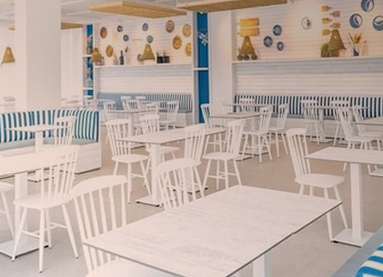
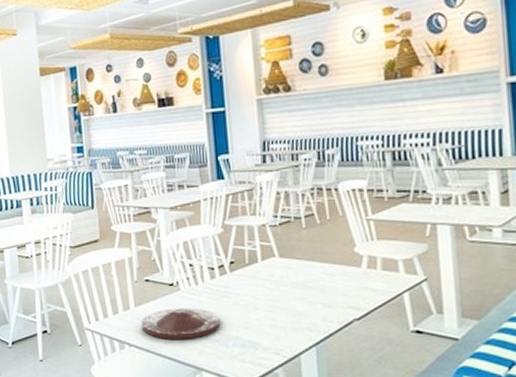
plate: none [131,225,195,251] -> present [141,308,221,339]

